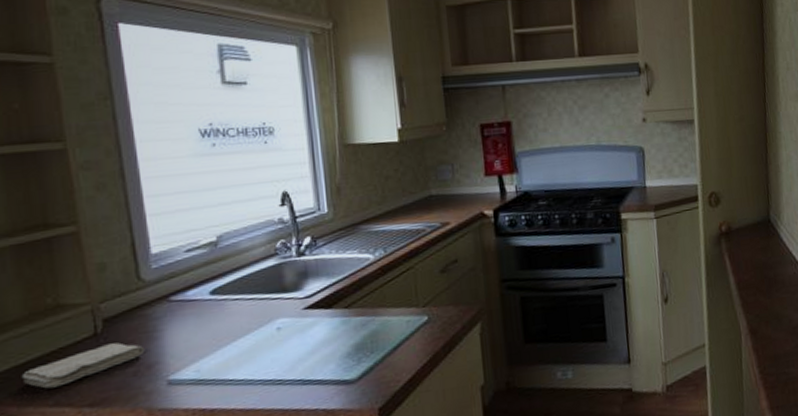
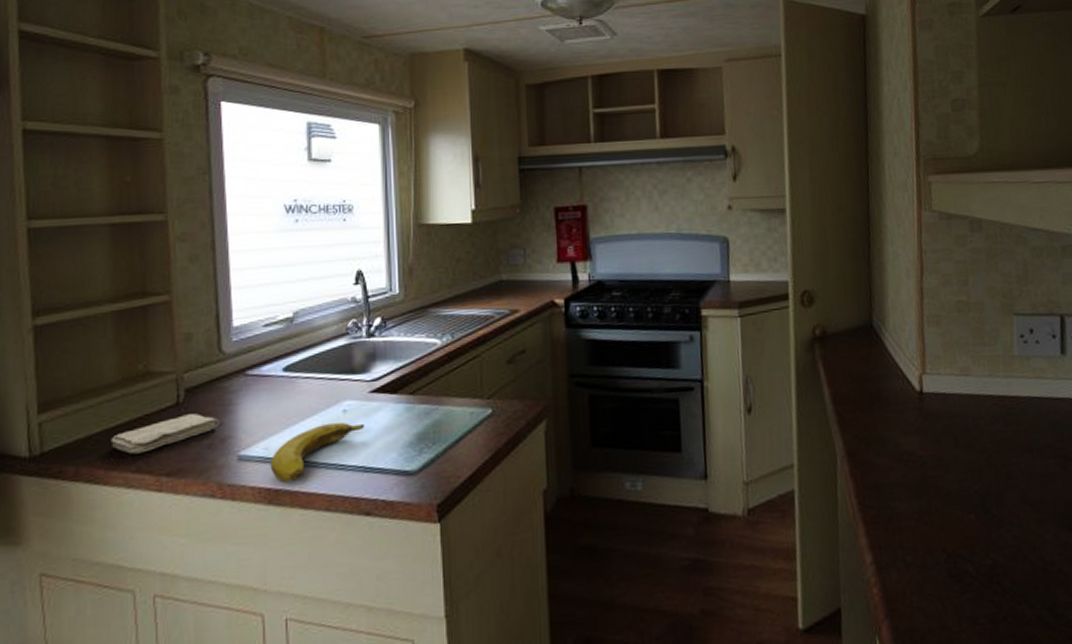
banana: none [203,339,300,403] -> present [270,422,365,483]

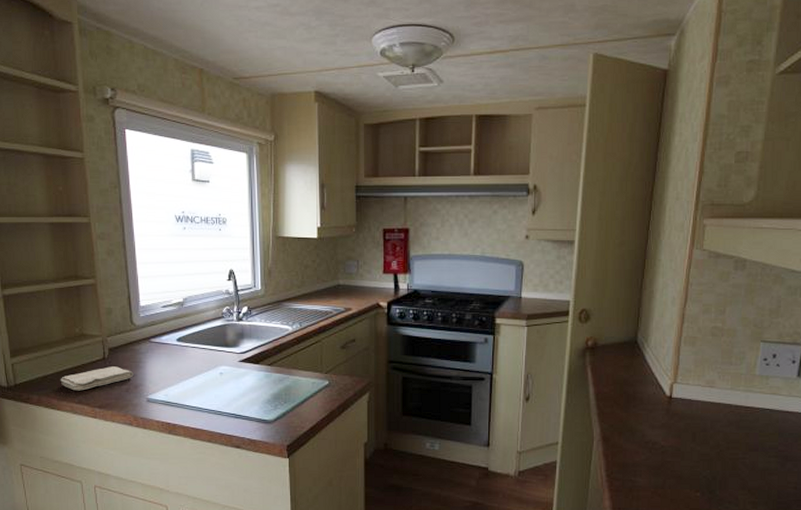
banana: present [270,422,365,483] -> none [169,381,235,420]

